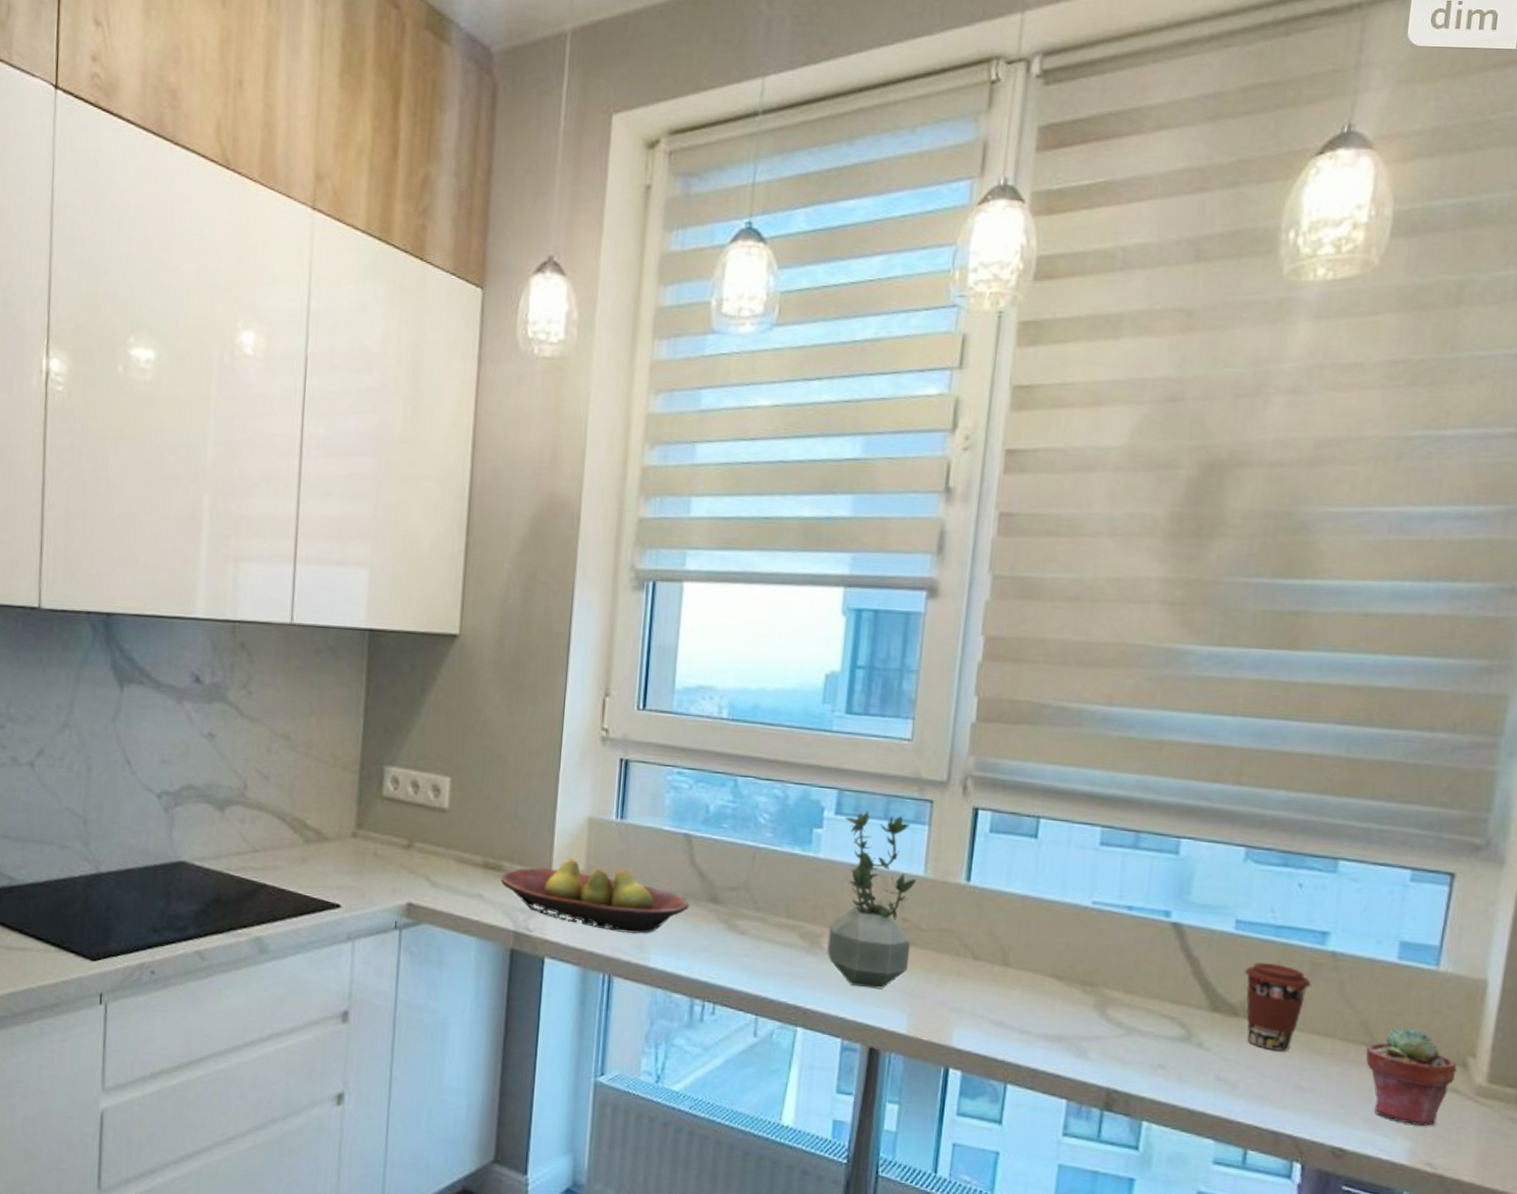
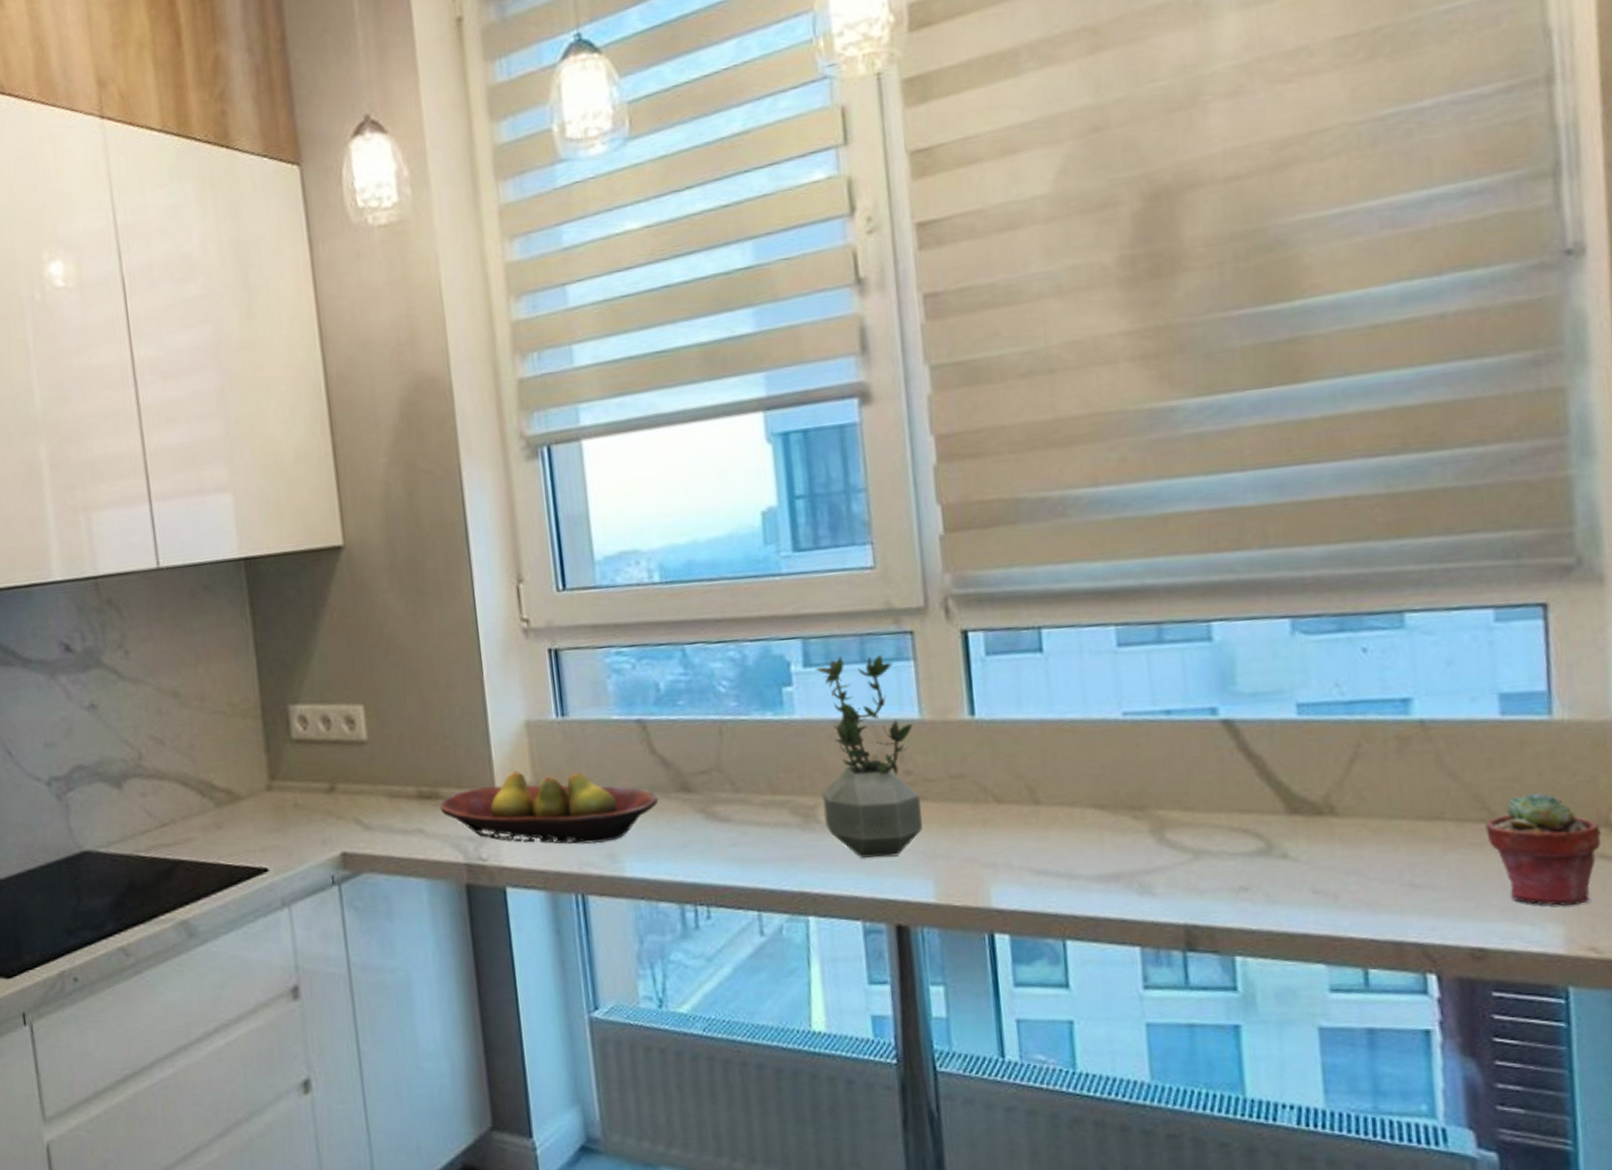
coffee cup: present [1244,962,1312,1051] -> none [1319,745,1403,847]

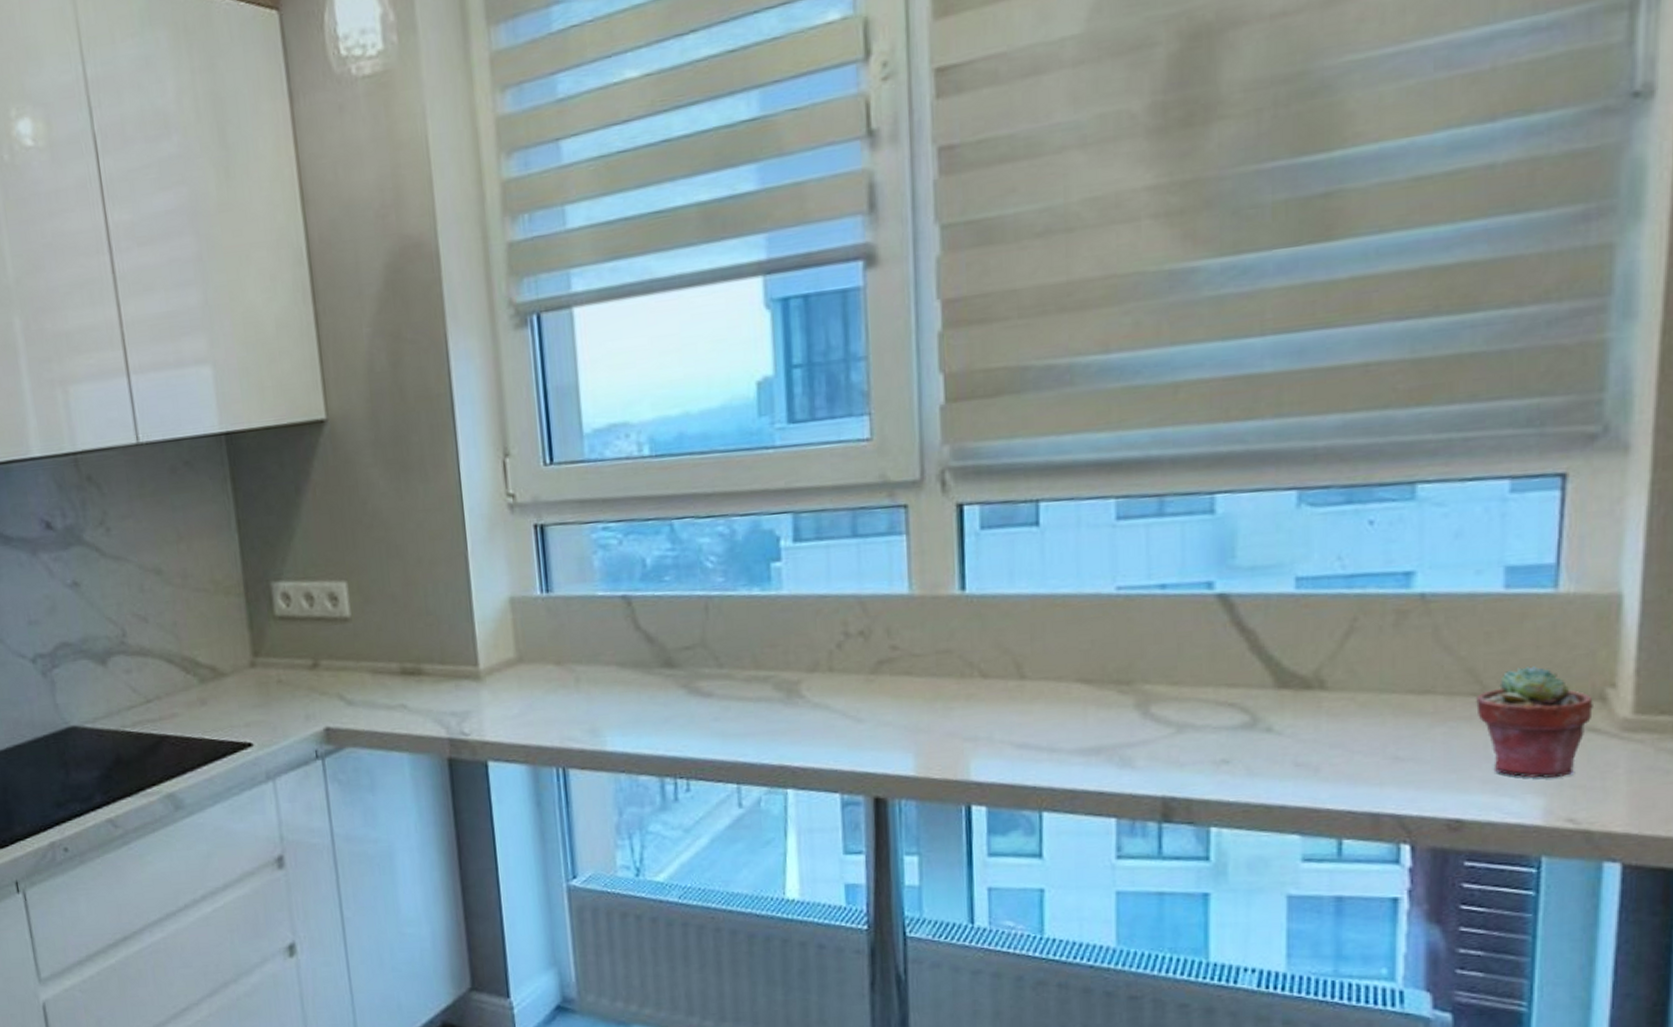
fruit bowl: present [439,771,659,844] -> none [422,647,642,719]
potted plant: present [814,655,923,858] -> none [804,529,906,732]

